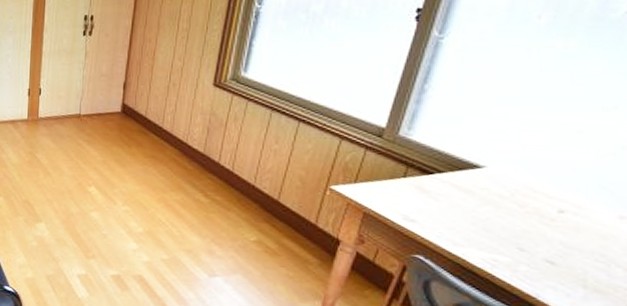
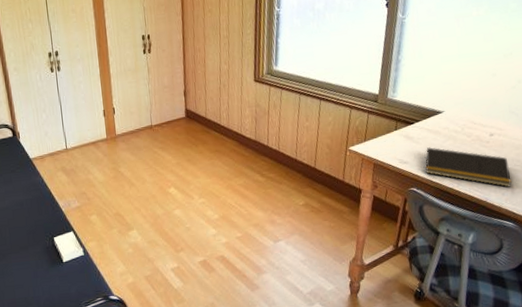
notepad: none [443,208,587,288] -> present [424,147,513,187]

